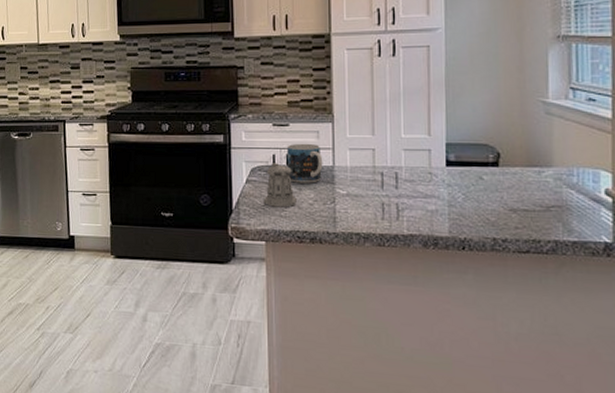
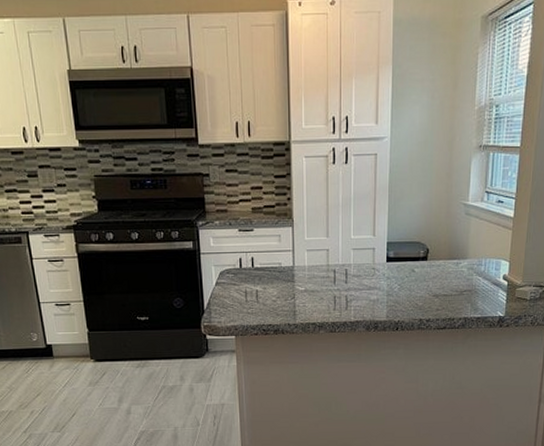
pepper shaker: present [263,163,298,208] -> none [232,266,262,305]
mug: present [286,143,323,183] -> none [252,246,285,283]

